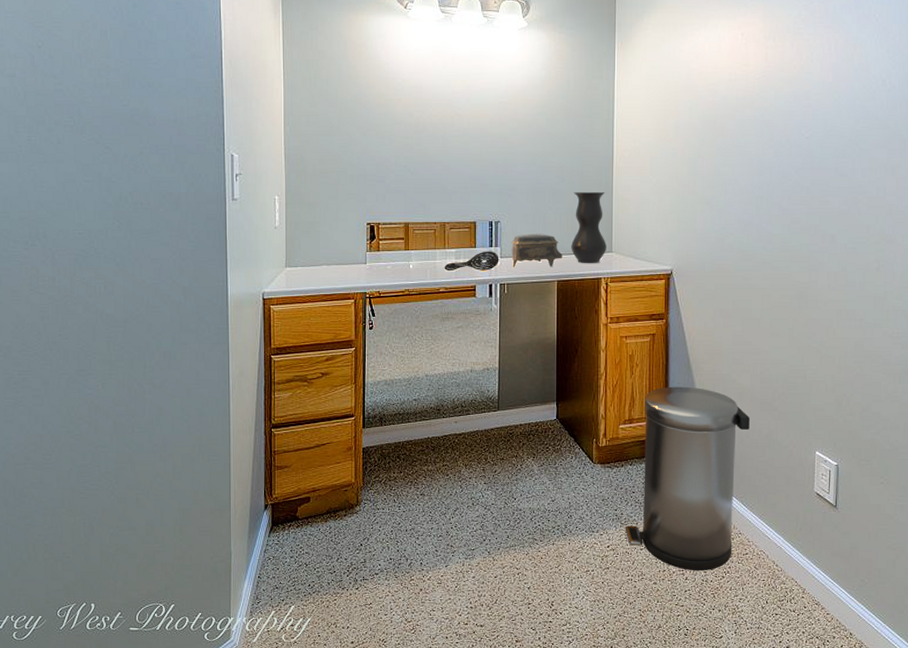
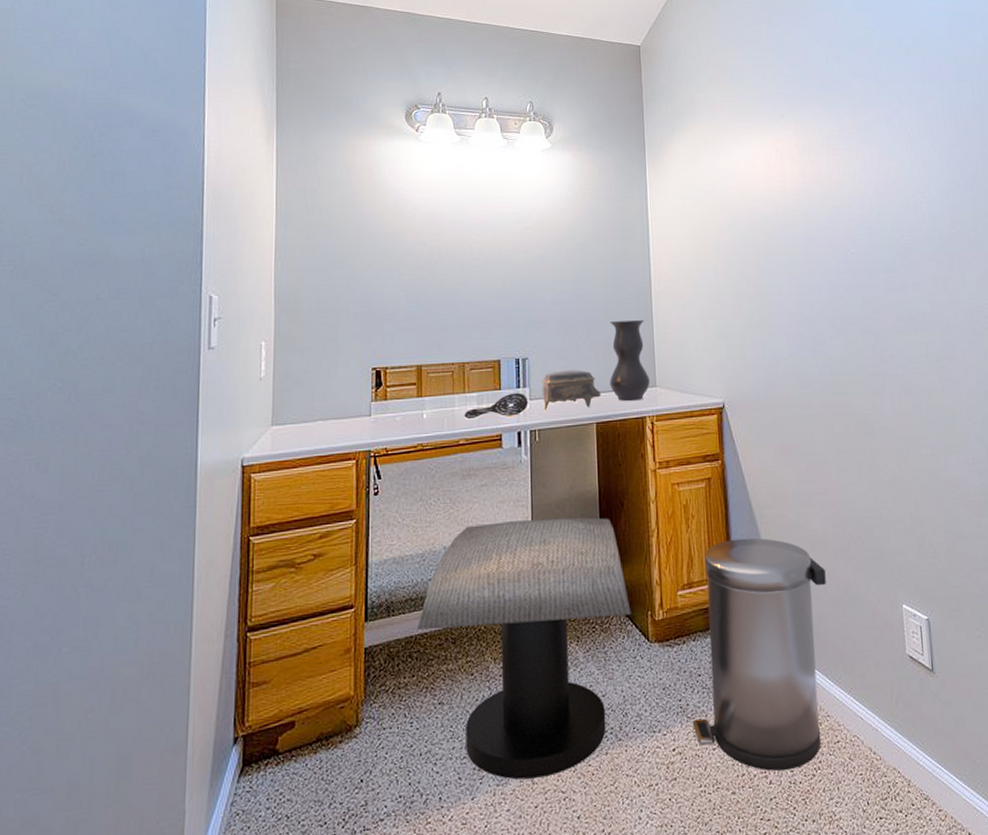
stool: none [403,358,579,556] -> present [416,517,631,780]

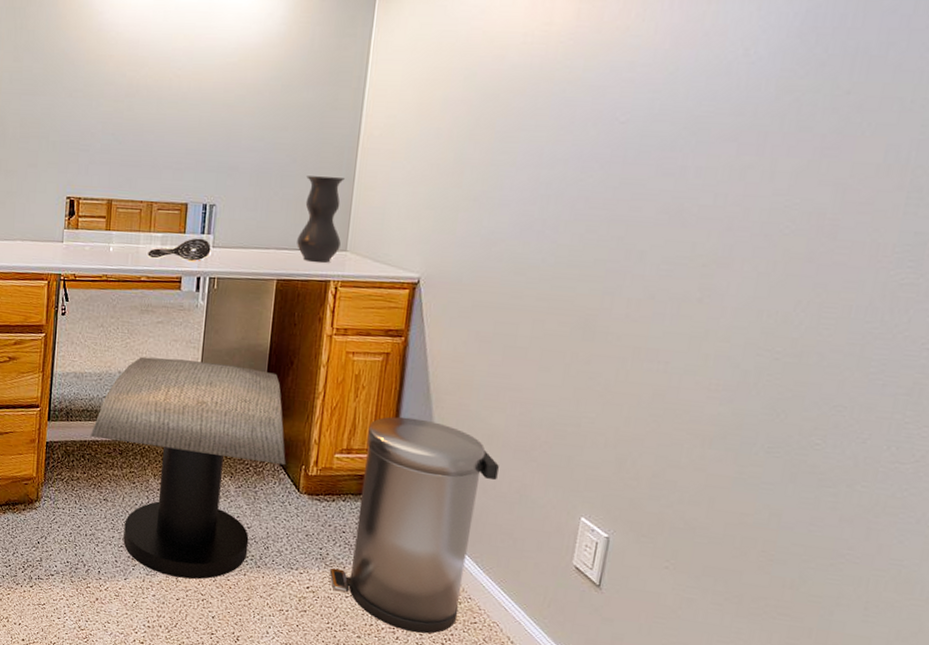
jewelry box: present [541,369,601,410] -> none [225,221,286,263]

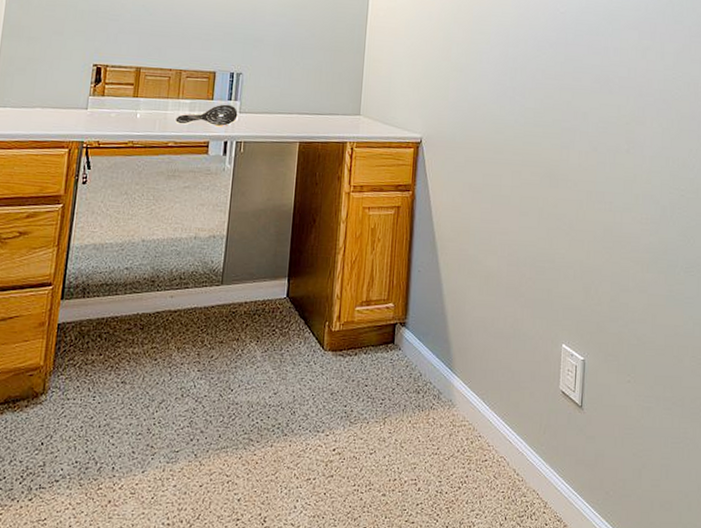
stool: present [90,356,286,579] -> none [108,223,310,460]
vase: present [297,176,345,264] -> none [317,48,356,127]
pedal bin: present [329,416,499,634] -> none [354,265,495,480]

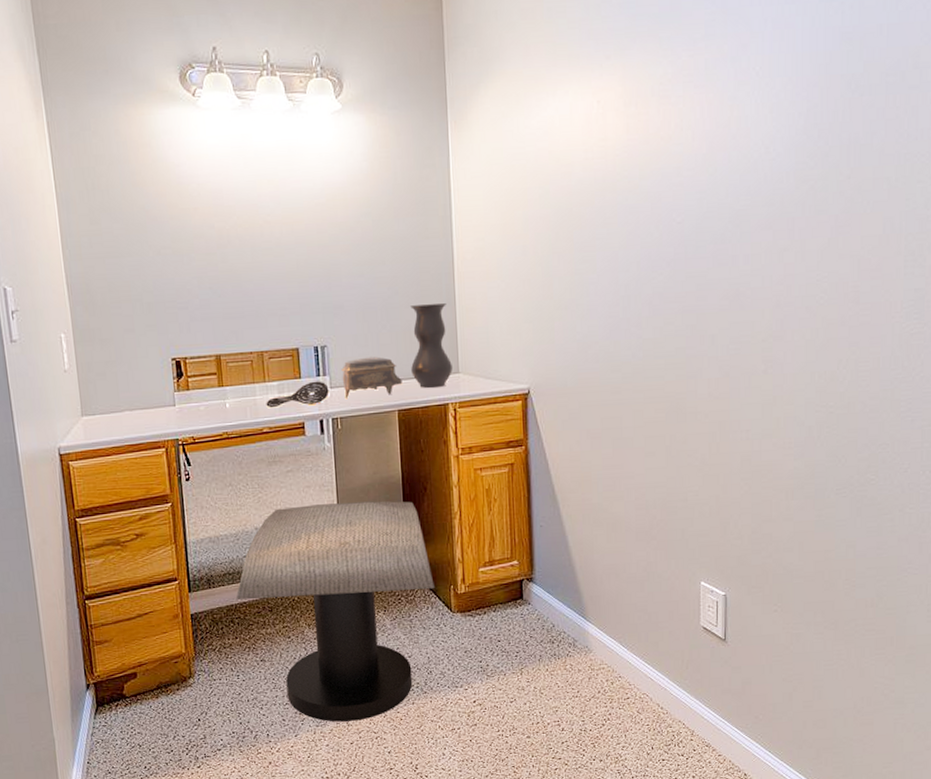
stool: none [108,223,310,460] -> present [235,501,435,722]
jewelry box: none [251,89,307,127] -> present [341,356,403,398]
vase: none [317,48,356,127] -> present [410,303,452,389]

